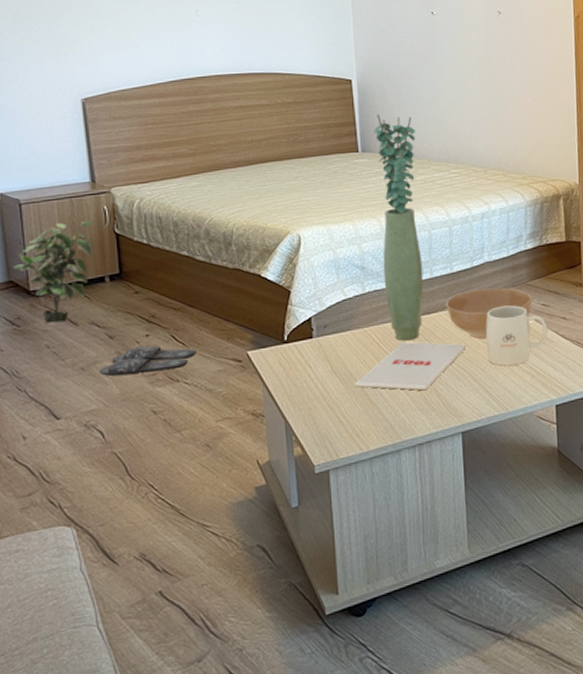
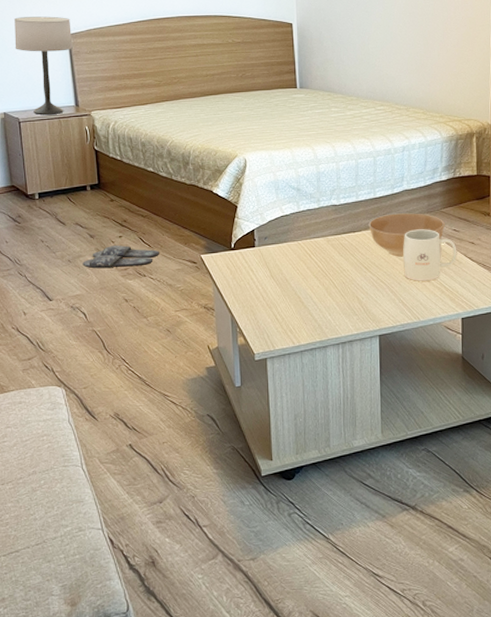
potted plant: present [13,220,94,324] -> none [15,138,78,222]
table lamp: none [15,78,88,195] -> present [14,16,73,115]
magazine: present [354,342,467,391] -> none [289,255,386,298]
vase: present [374,114,424,341] -> none [310,54,350,254]

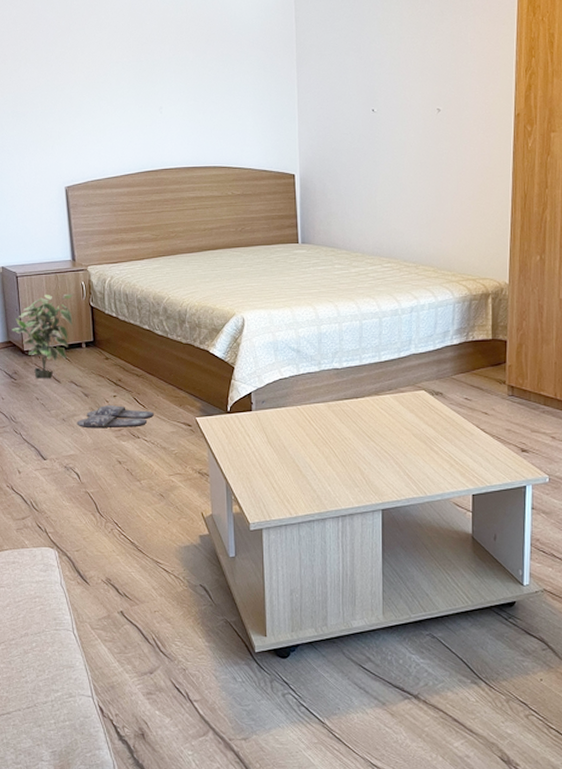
table lamp: present [14,16,73,115] -> none [13,168,70,270]
potted plant: none [15,138,78,222] -> present [12,293,74,379]
bowl: present [368,213,445,257] -> none [372,379,455,426]
mug: present [403,229,457,281] -> none [409,397,469,453]

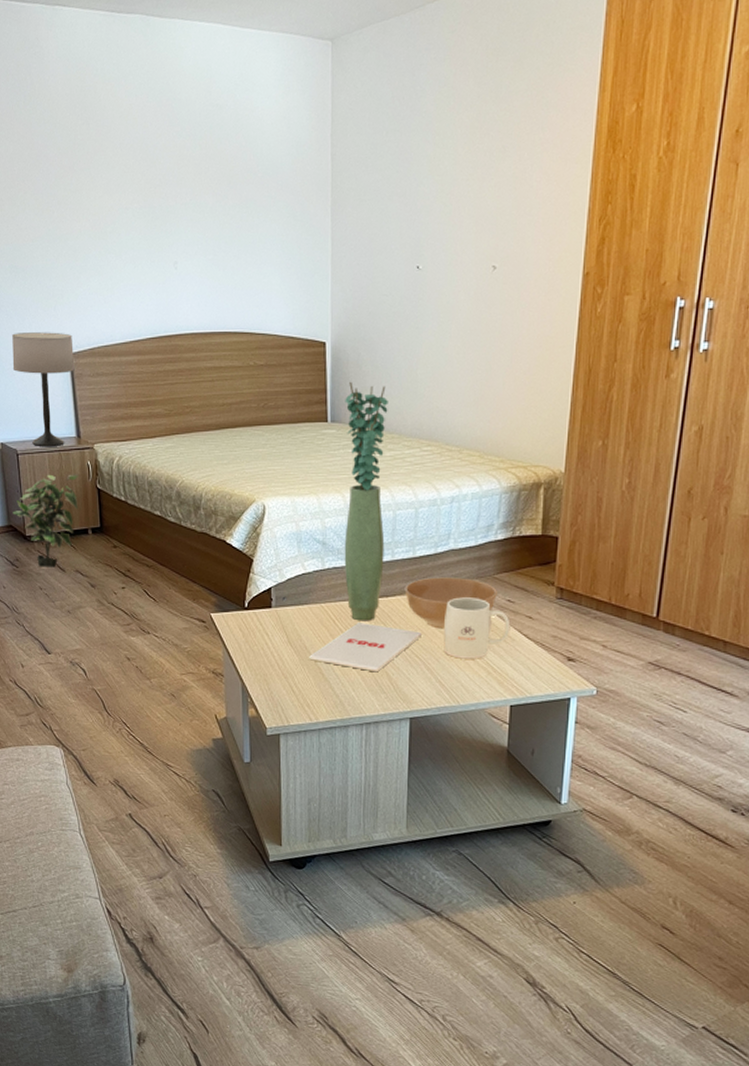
table lamp: none [13,168,70,270] -> present [12,332,75,447]
slippers: present [77,405,154,427] -> none [83,597,165,622]
magazine: none [286,422,391,468] -> present [308,622,423,673]
vase: none [313,207,353,421] -> present [344,381,388,621]
bowl: none [372,379,455,426] -> present [404,577,497,629]
mug: none [409,397,469,453] -> present [444,597,511,659]

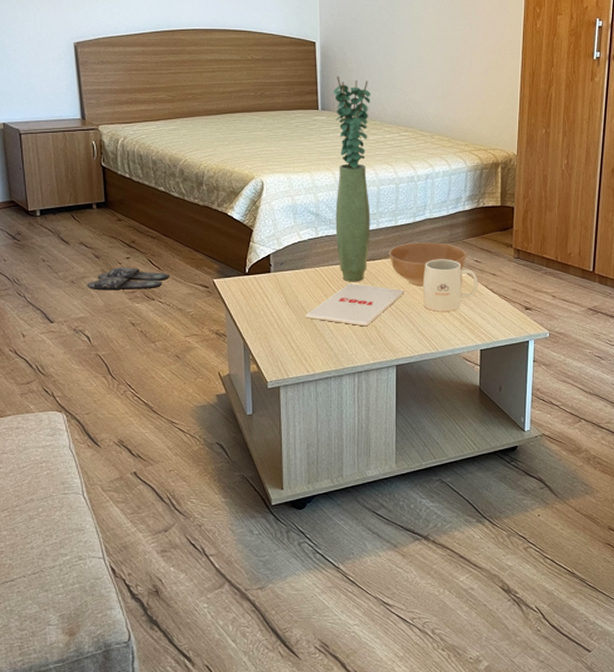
table lamp: present [12,332,75,447] -> none [16,21,80,128]
potted plant: present [13,474,80,567] -> none [14,153,84,240]
slippers: none [83,597,165,622] -> present [87,267,169,290]

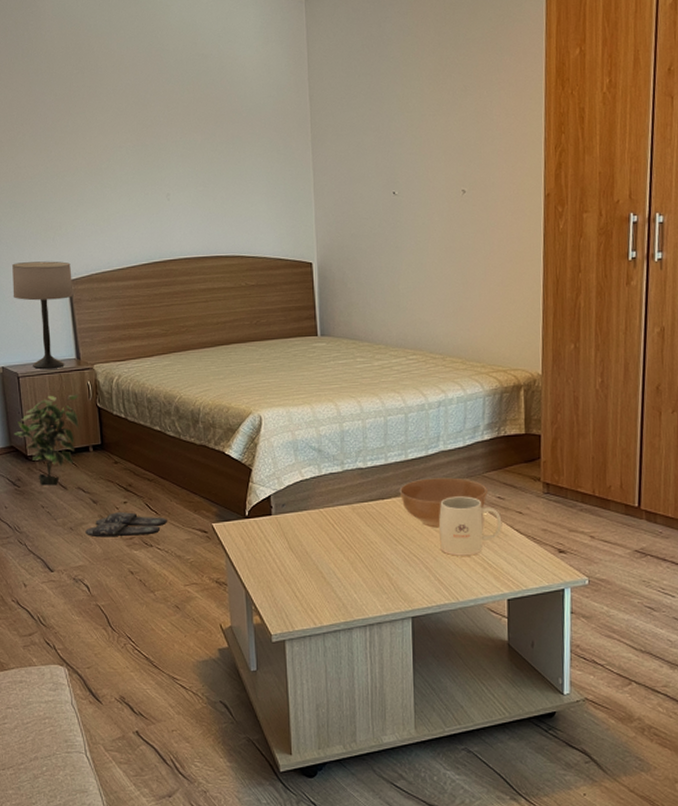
potted plant: none [14,153,84,240] -> present [14,394,80,486]
table lamp: none [16,21,80,128] -> present [12,261,74,370]
magazine: present [305,283,405,327] -> none [309,525,419,574]
vase: present [333,75,371,282] -> none [333,297,378,524]

